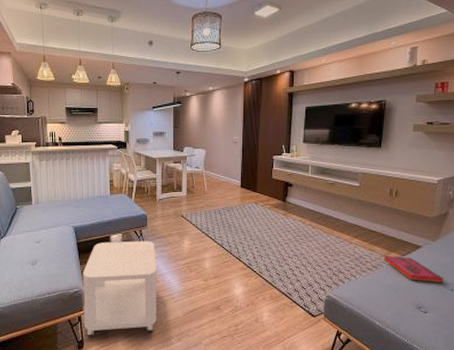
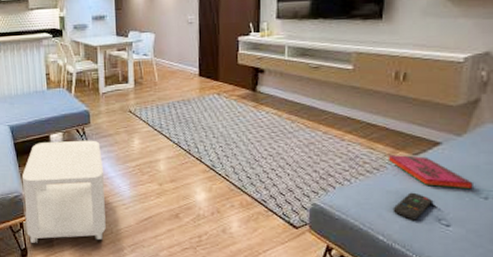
remote control: none [386,286,415,308] -> present [393,192,432,220]

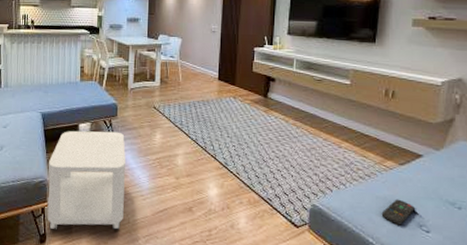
hardback book: present [388,155,473,190] -> none [378,163,449,200]

